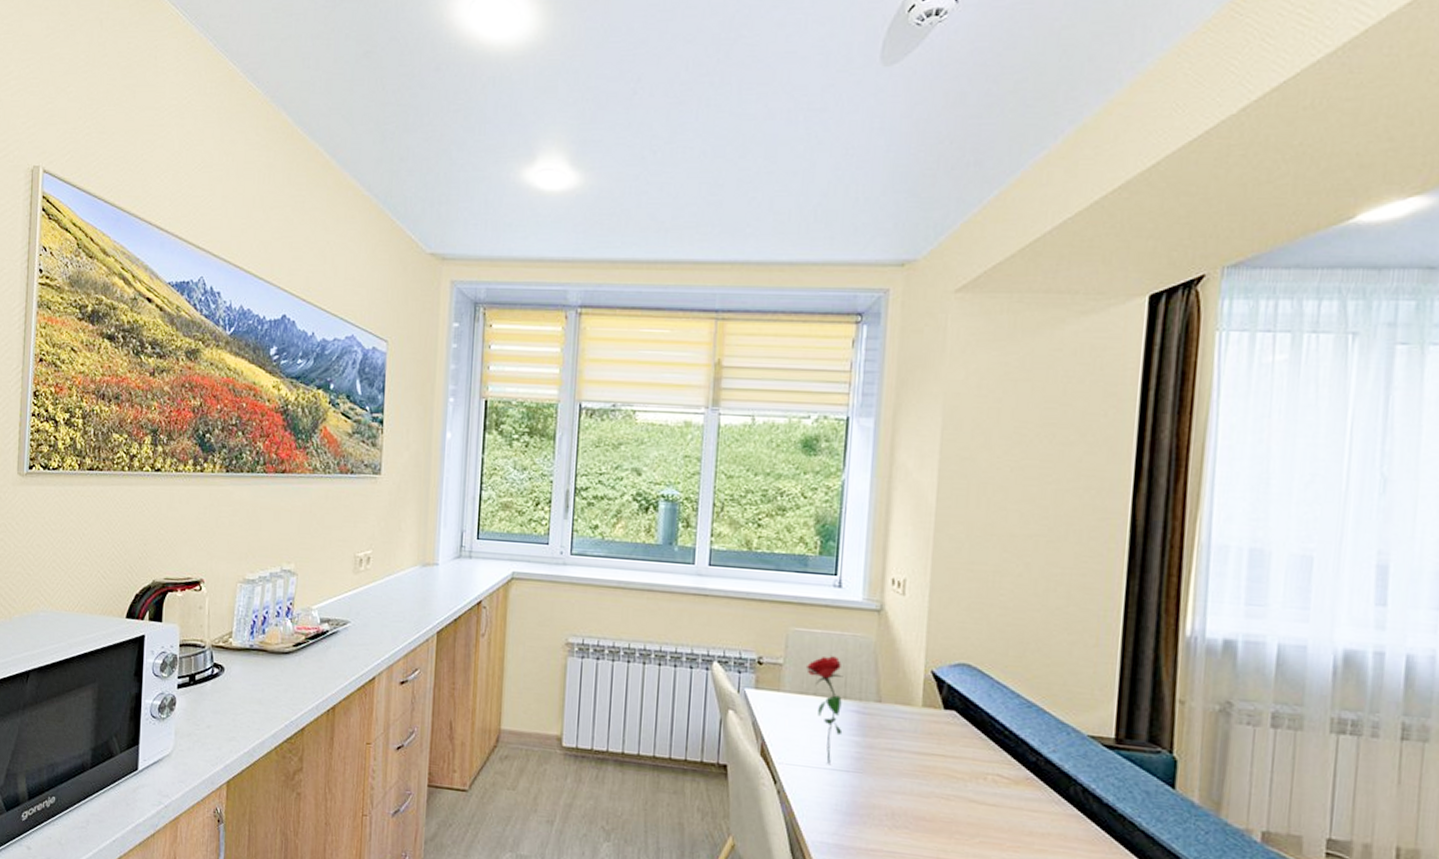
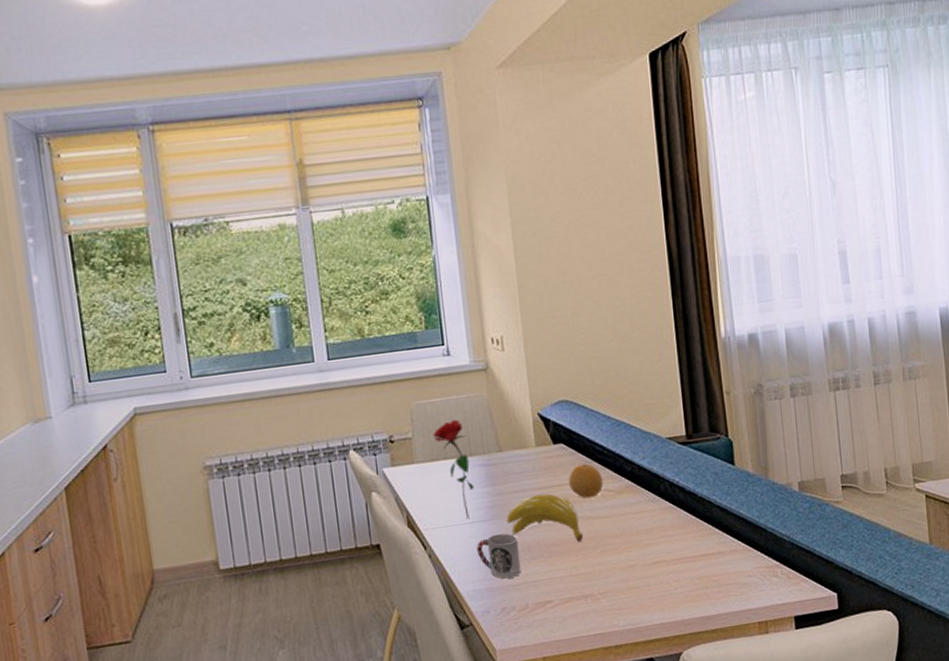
cup: none [832,789,882,841] -> present [477,533,522,579]
banana: none [872,758,961,825] -> present [506,493,583,543]
fruit: none [955,739,998,780] -> present [569,463,604,498]

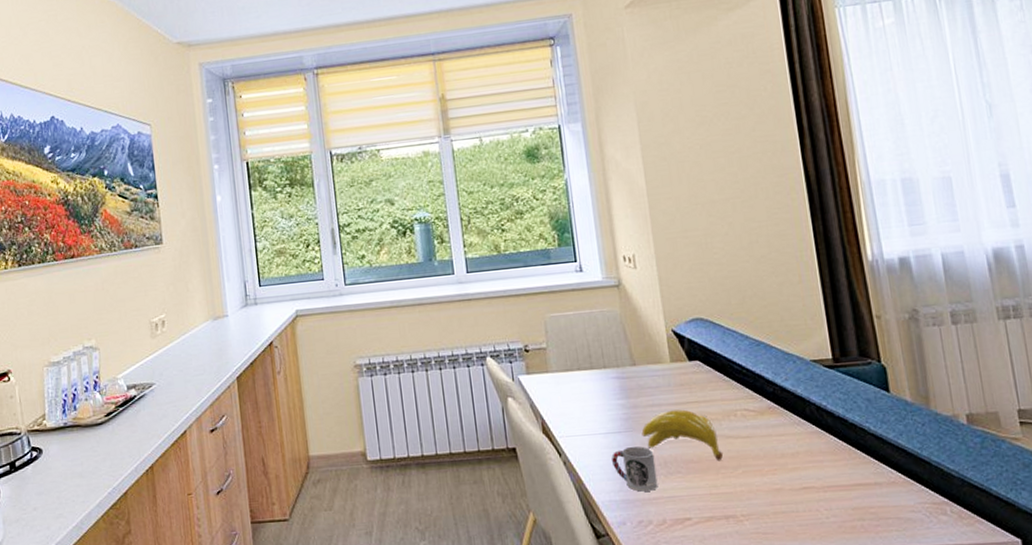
flower: present [433,419,475,520] -> none [567,333,609,430]
fruit: present [569,463,604,498] -> none [706,382,744,417]

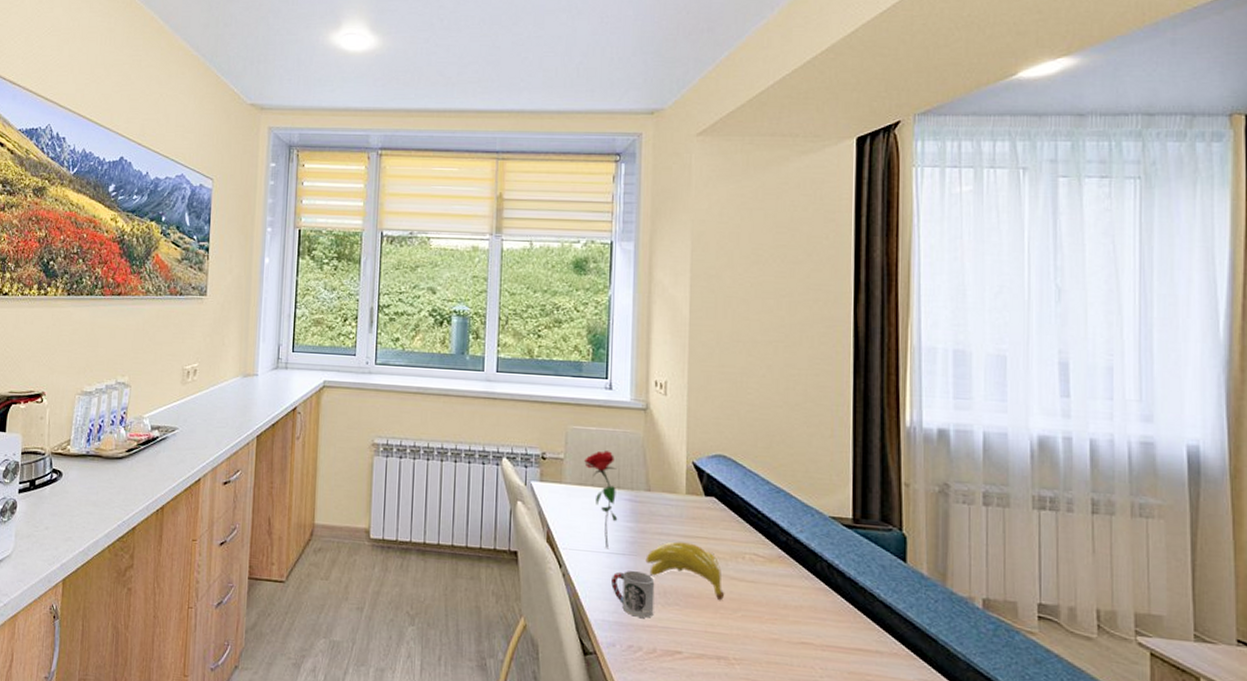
flower: none [567,333,609,430] -> present [584,451,618,549]

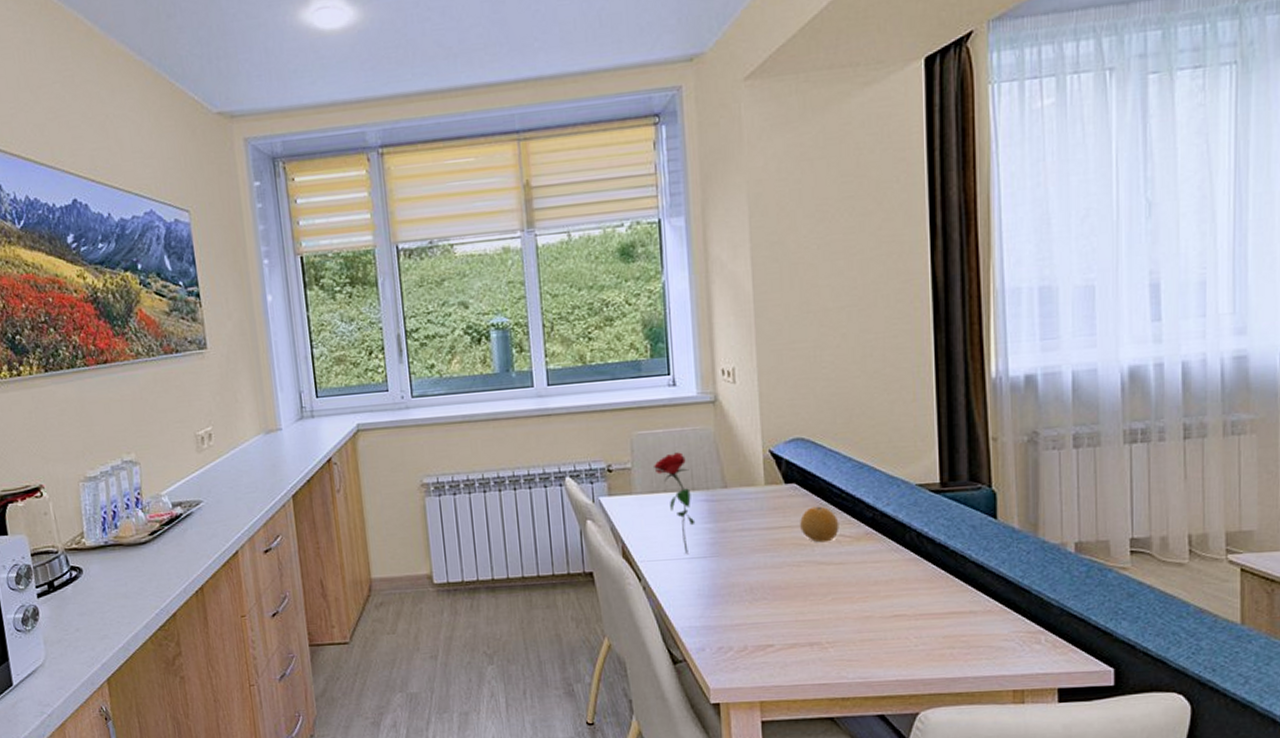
cup: present [611,571,655,618] -> none [695,572,742,618]
banana: present [645,541,724,601] -> none [728,534,812,588]
fruit: none [716,522,754,559] -> present [800,506,839,543]

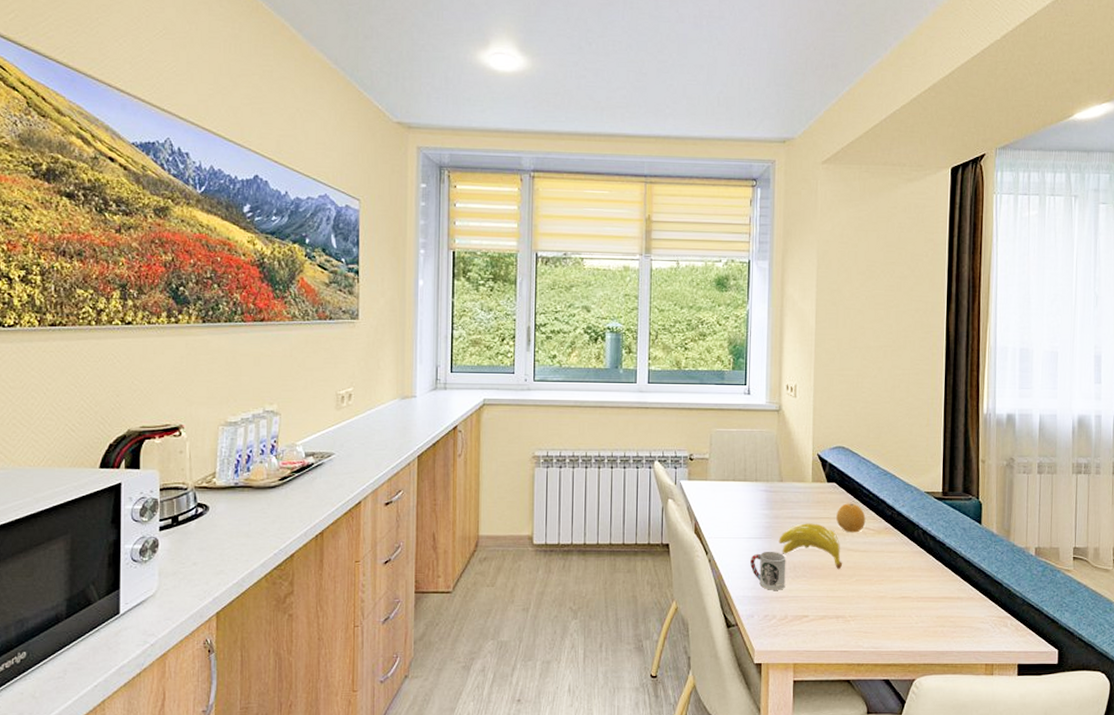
flower: present [654,452,696,555] -> none [727,449,756,535]
cup: none [695,572,742,618] -> present [750,552,786,590]
banana: none [728,534,812,588] -> present [778,523,842,570]

